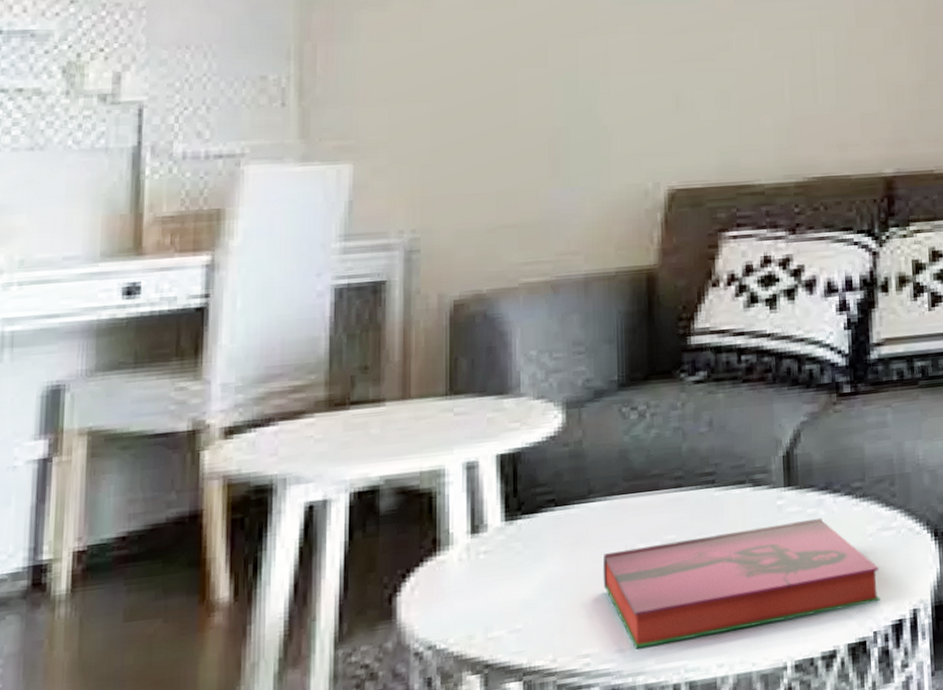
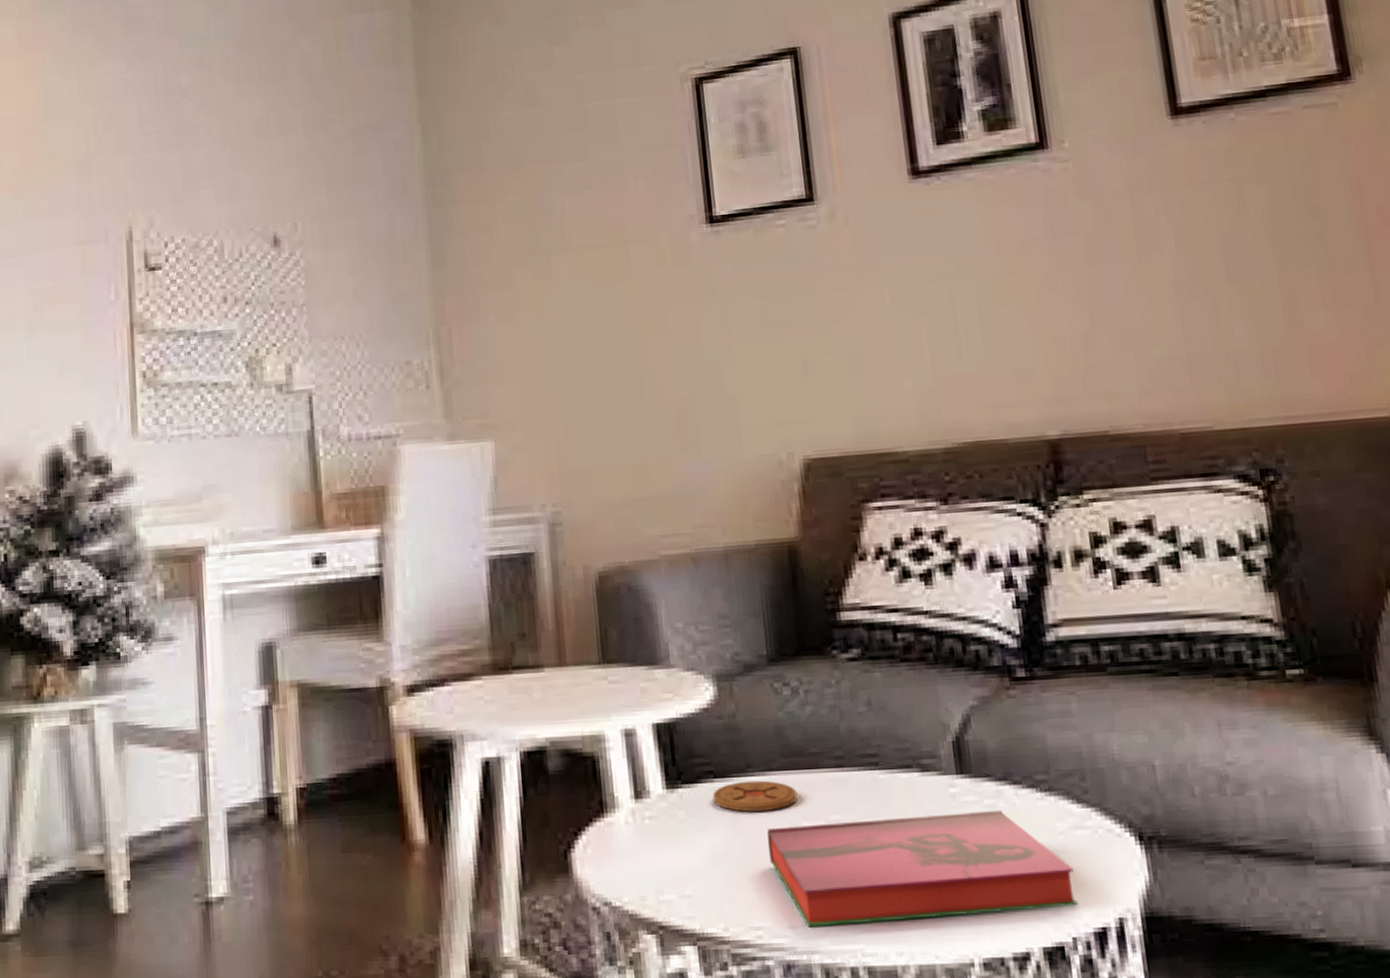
coaster: none [552,505,636,539] -> present [712,780,798,812]

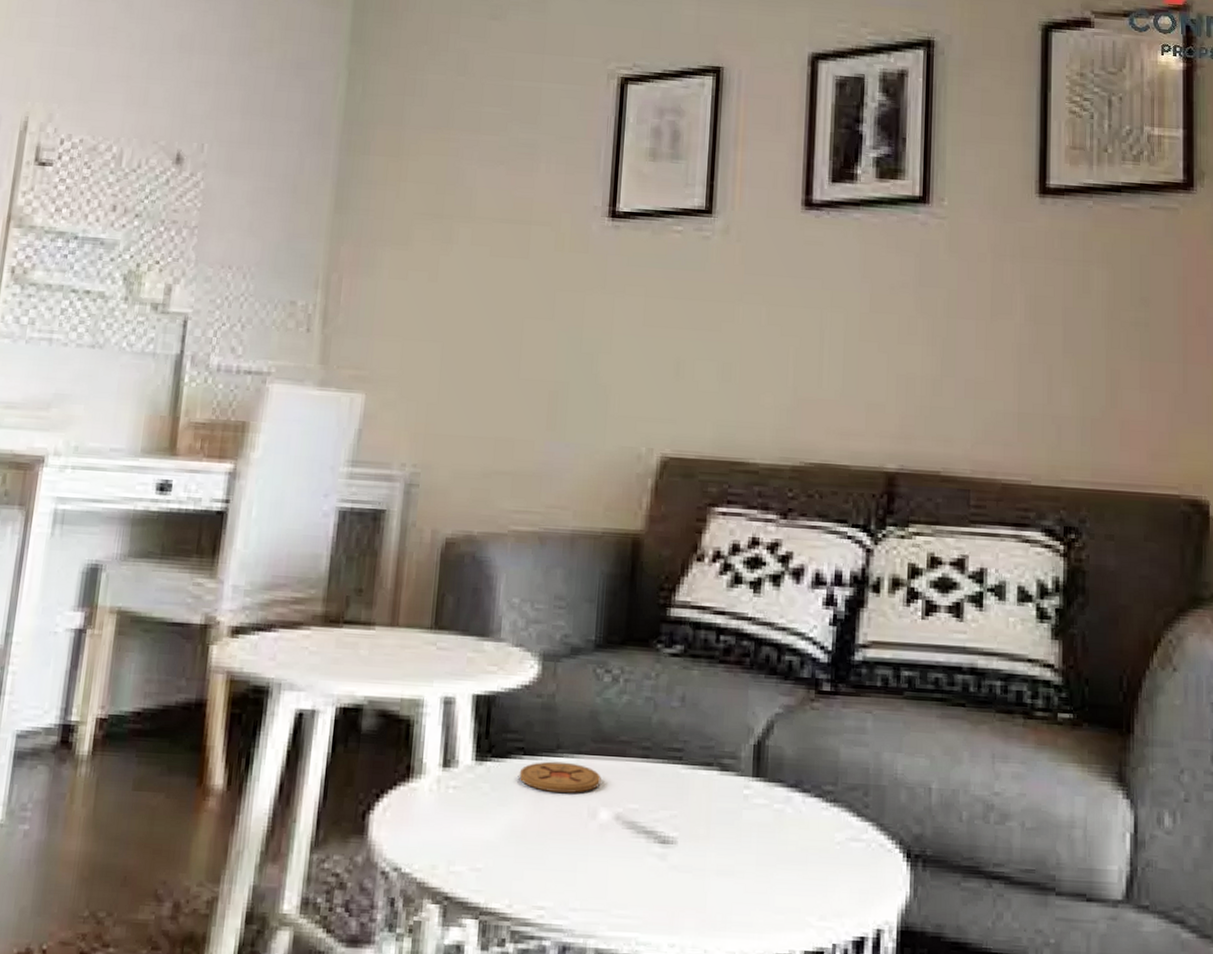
hardback book: present [767,810,1079,928] -> none [563,810,845,914]

